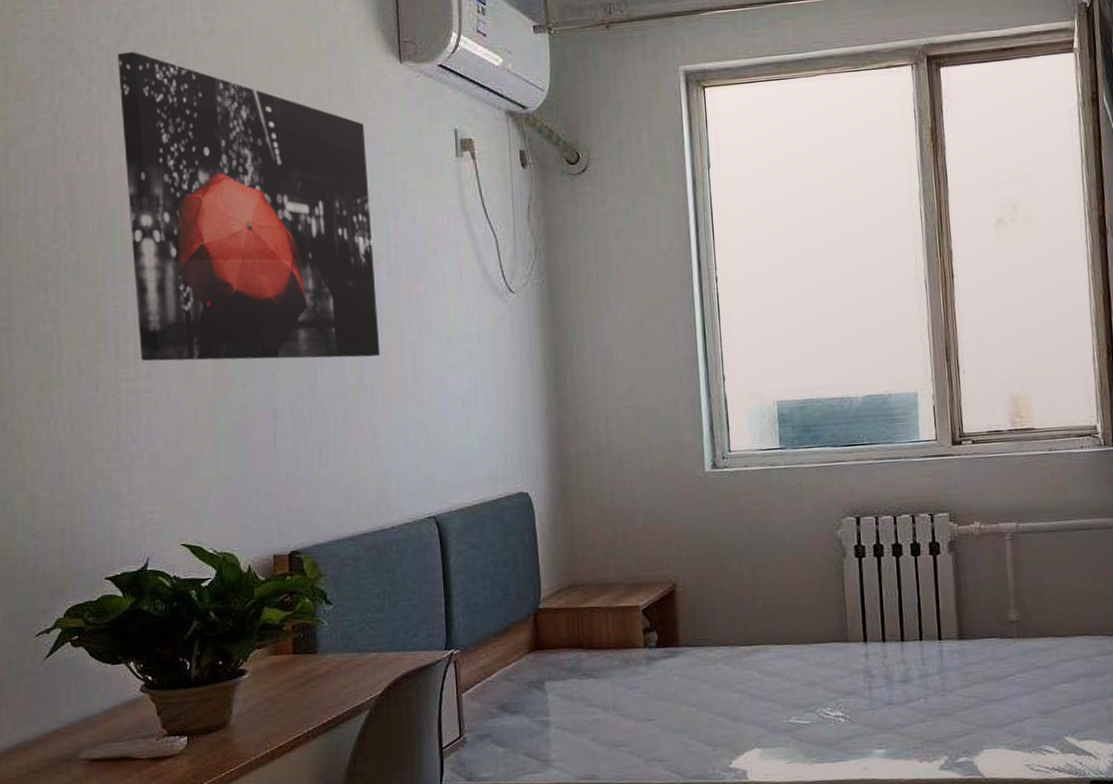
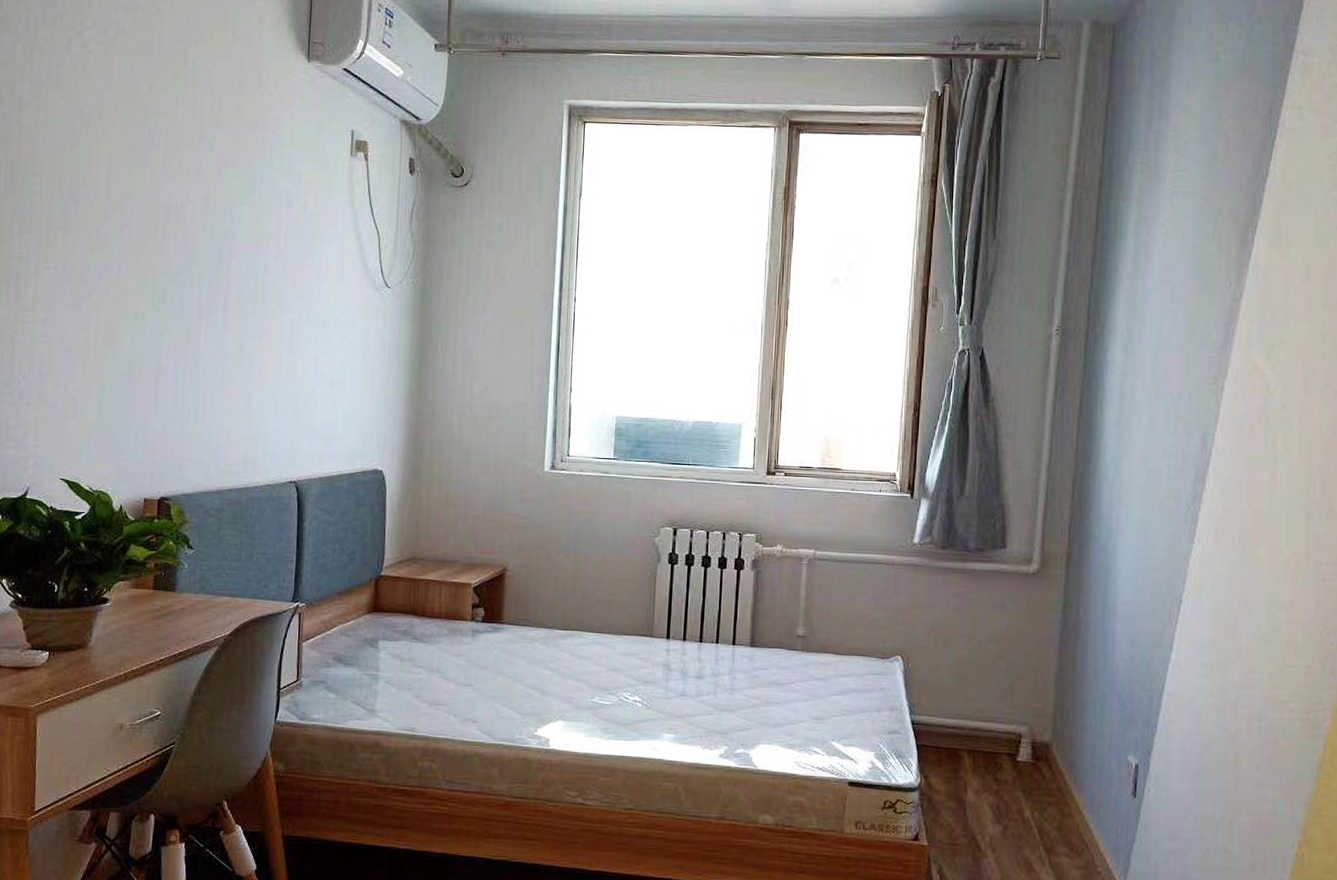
wall art: present [117,51,380,361] -> none [39,16,268,330]

